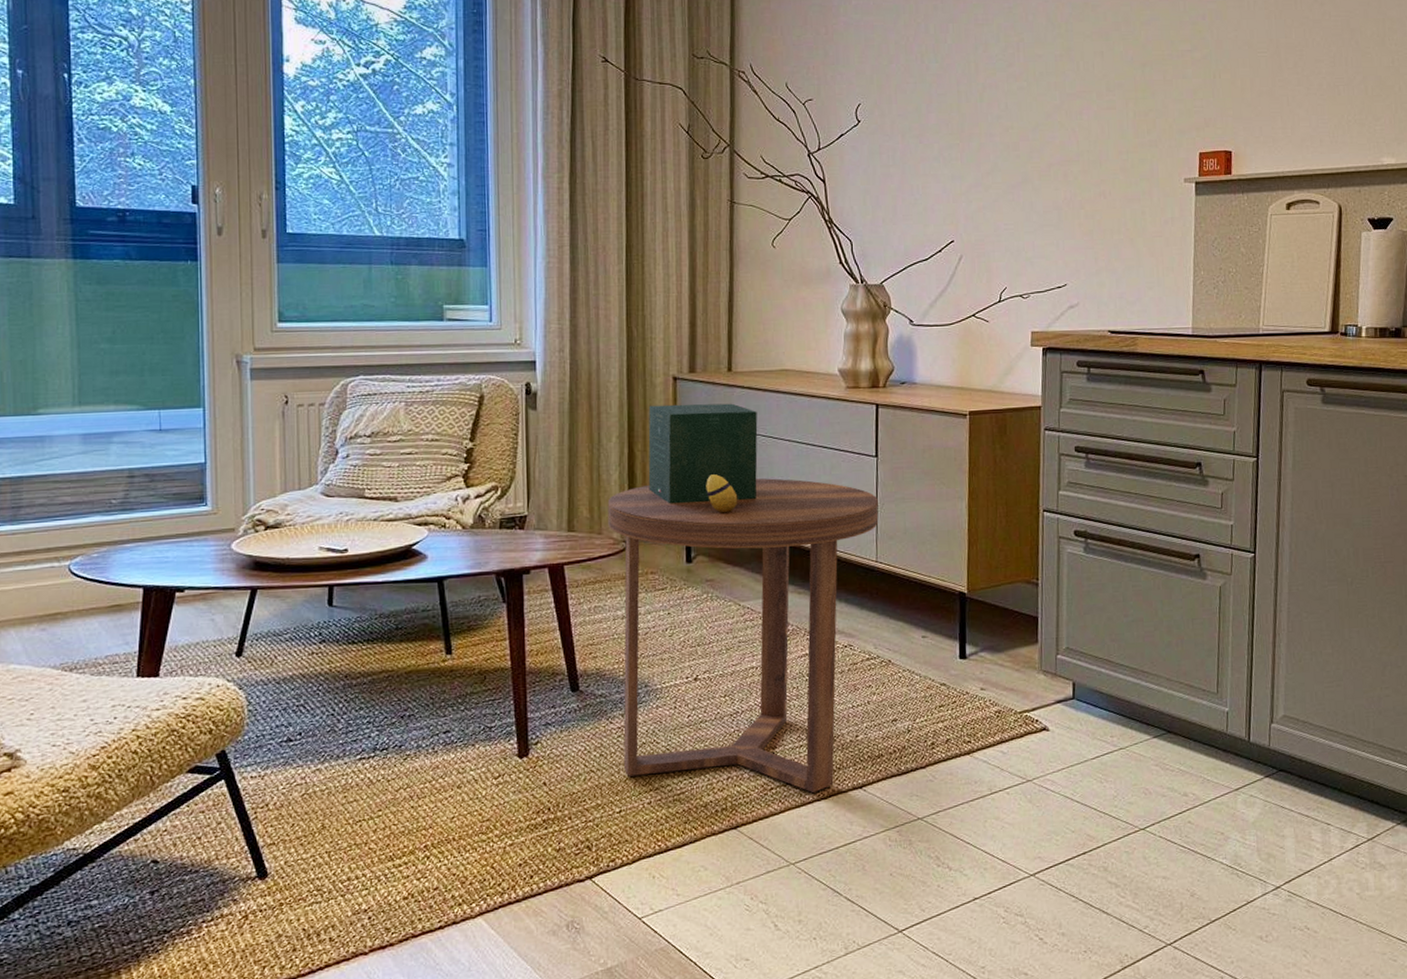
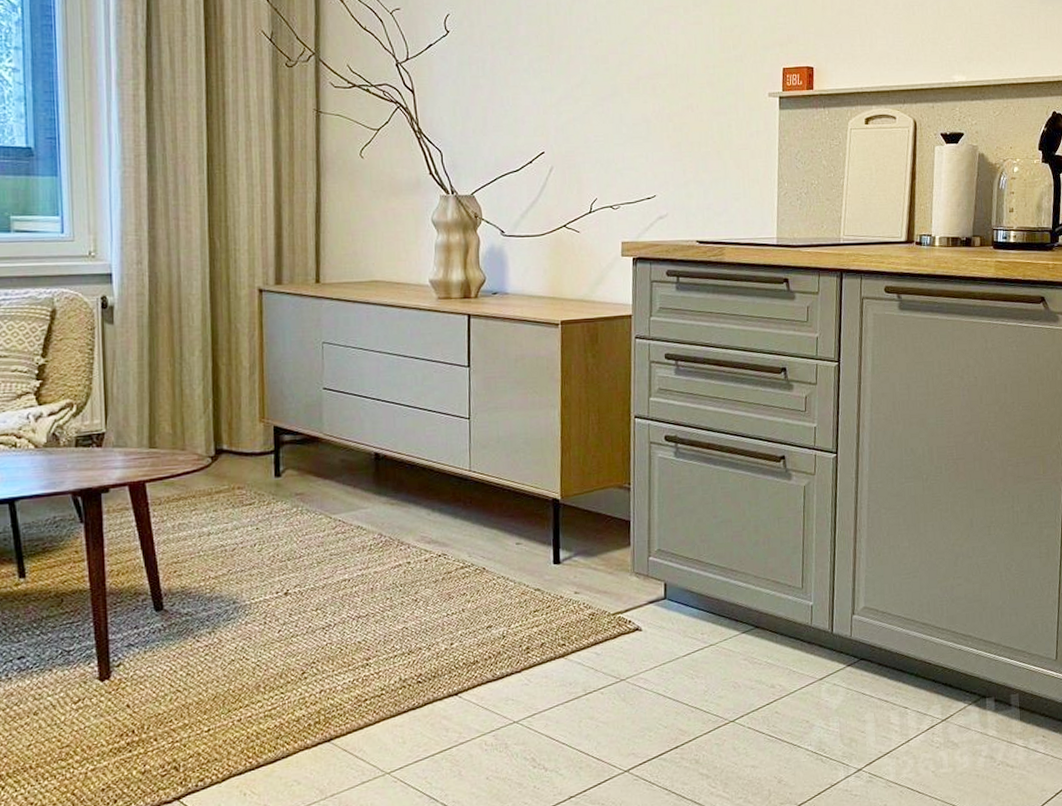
side table: present [607,478,879,793] -> none [191,390,472,702]
gift box: present [648,403,758,504] -> none [233,315,348,418]
decorative egg: present [706,474,738,514] -> none [294,387,328,427]

